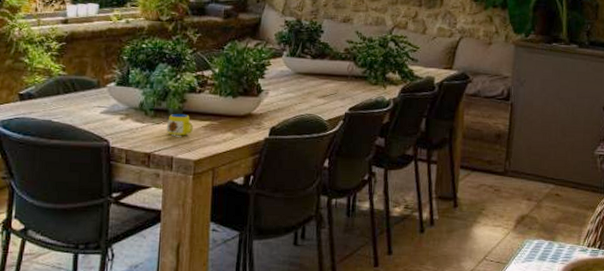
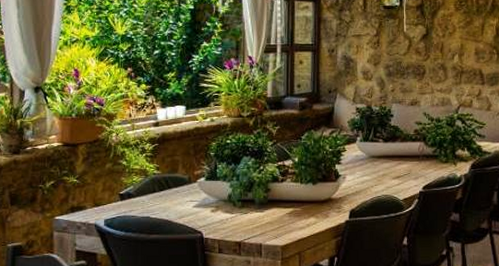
mug: present [166,113,193,137] -> none [253,202,278,225]

